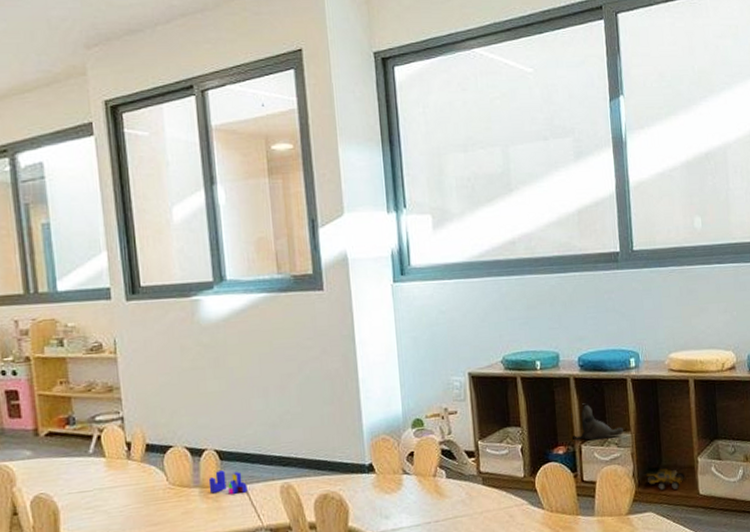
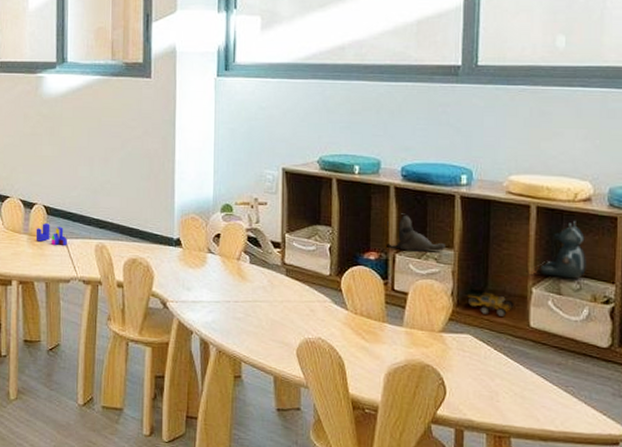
stuffed animal: none [698,389,738,444] -> present [535,221,588,279]

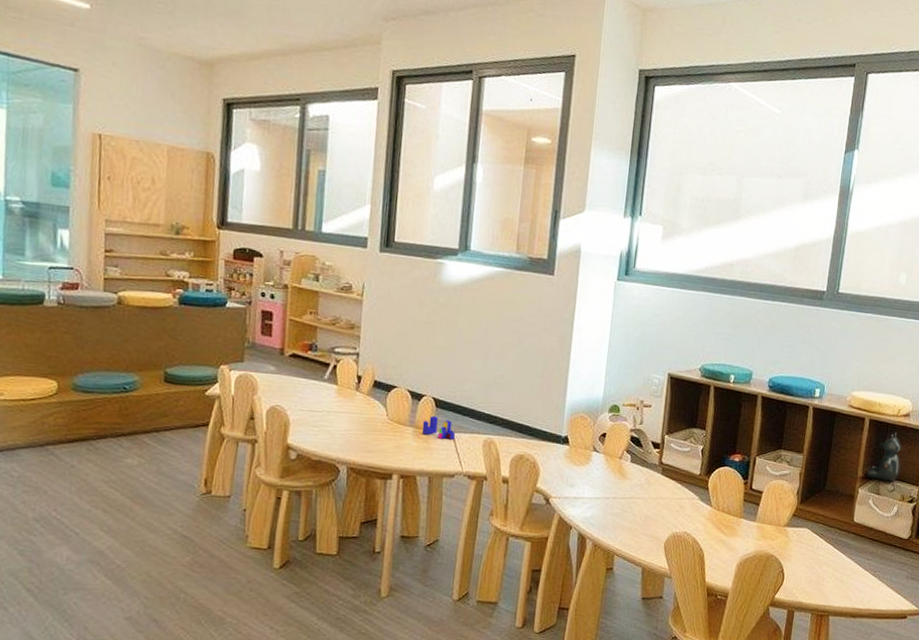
plush toy: present [387,213,445,252] -> none [752,420,797,456]
toy truck: present [467,288,514,318] -> none [808,488,844,514]

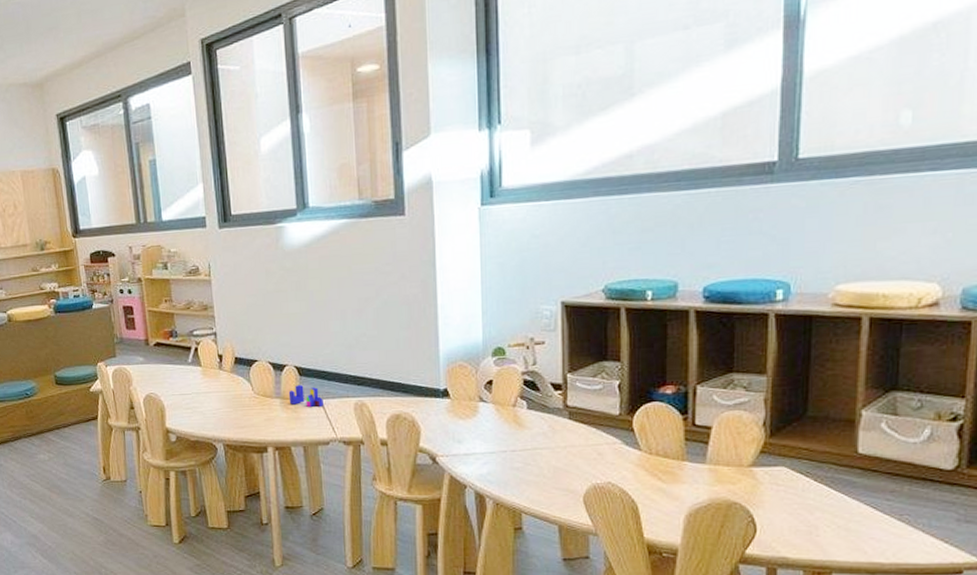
stuffed animal: present [862,433,902,482] -> none [865,331,932,397]

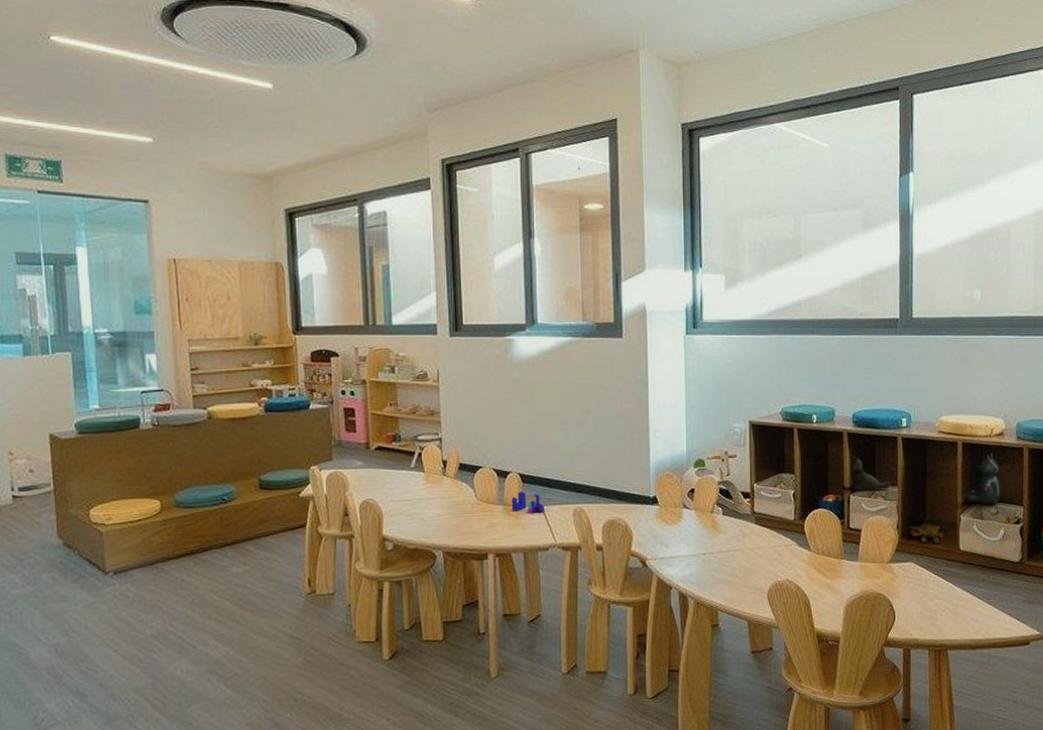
plush toy: none [686,339,756,381] -> present [842,457,891,491]
toy truck: none [782,416,839,446] -> present [910,520,947,544]
stuffed animal: none [865,331,932,397] -> present [962,454,1002,505]

